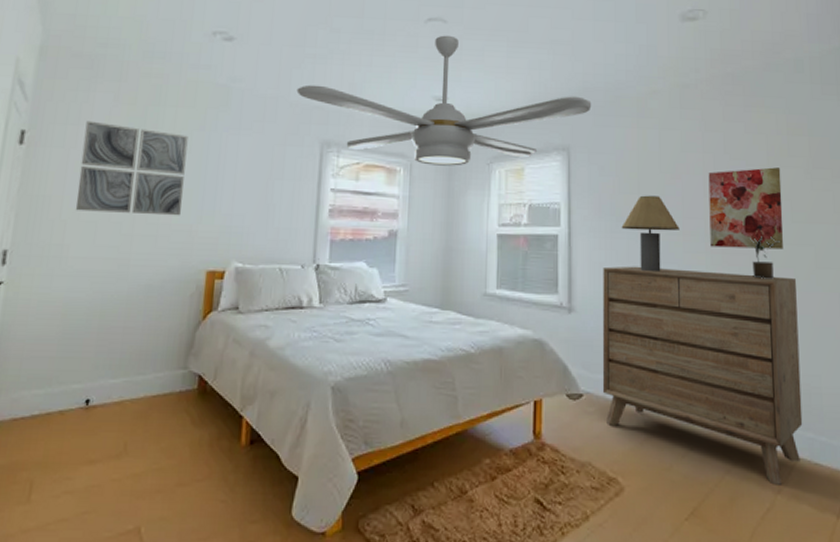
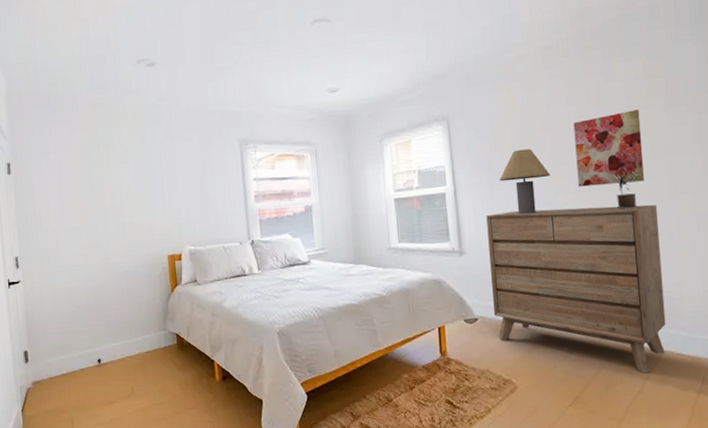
wall art: present [75,120,188,216] -> none [54,148,140,221]
ceiling fan: present [296,35,592,166] -> none [213,33,465,149]

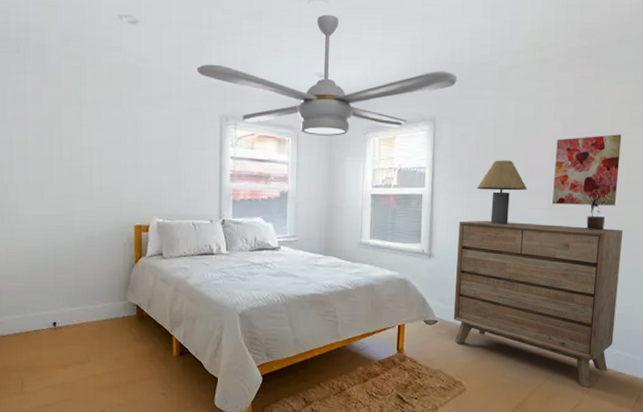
ceiling fan: none [213,33,465,149] -> present [196,14,457,136]

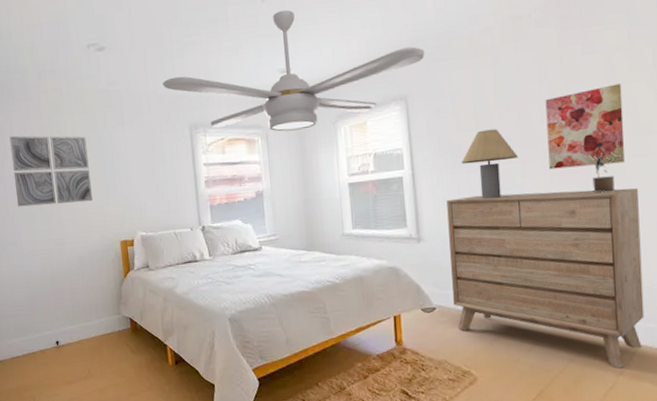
wall art: none [21,99,108,181] -> present [9,135,92,207]

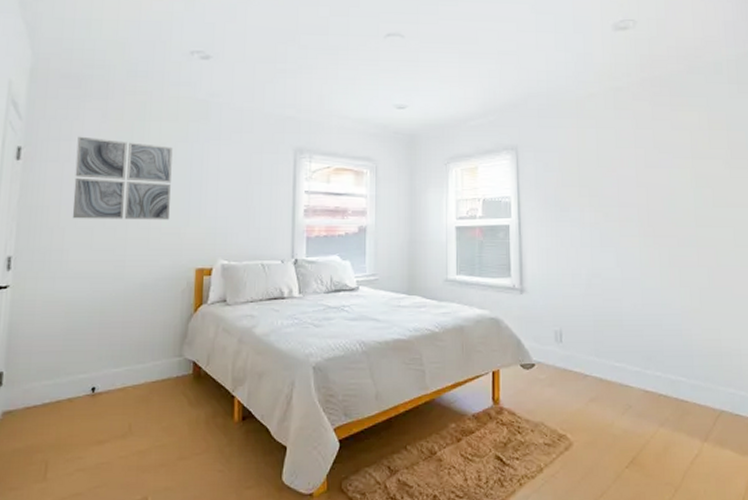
ceiling fan: present [162,9,425,132] -> none [270,49,536,167]
dresser: present [446,188,645,369] -> none [550,250,725,435]
table lamp: present [461,129,518,199] -> none [565,187,616,255]
wall art: present [545,83,625,169] -> none [640,159,707,231]
potted plant: present [588,152,621,193] -> none [676,220,704,257]

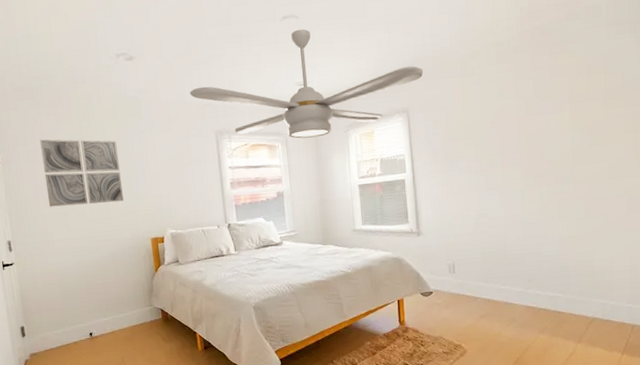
ceiling fan: none [270,49,536,167] -> present [189,29,424,139]

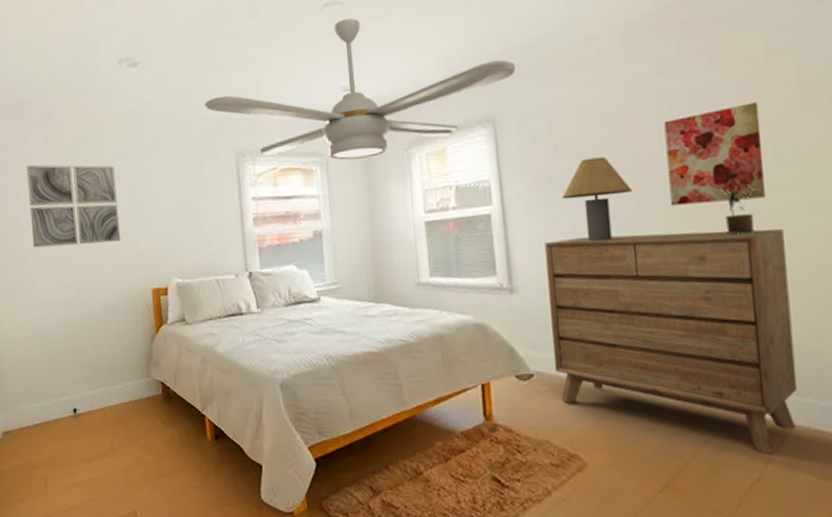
dresser: none [441,189,597,338] -> present [545,229,798,454]
table lamp: none [453,138,500,198] -> present [562,156,632,242]
wall art: none [521,102,583,173] -> present [664,102,765,206]
potted plant: none [555,159,580,193] -> present [719,184,761,235]

